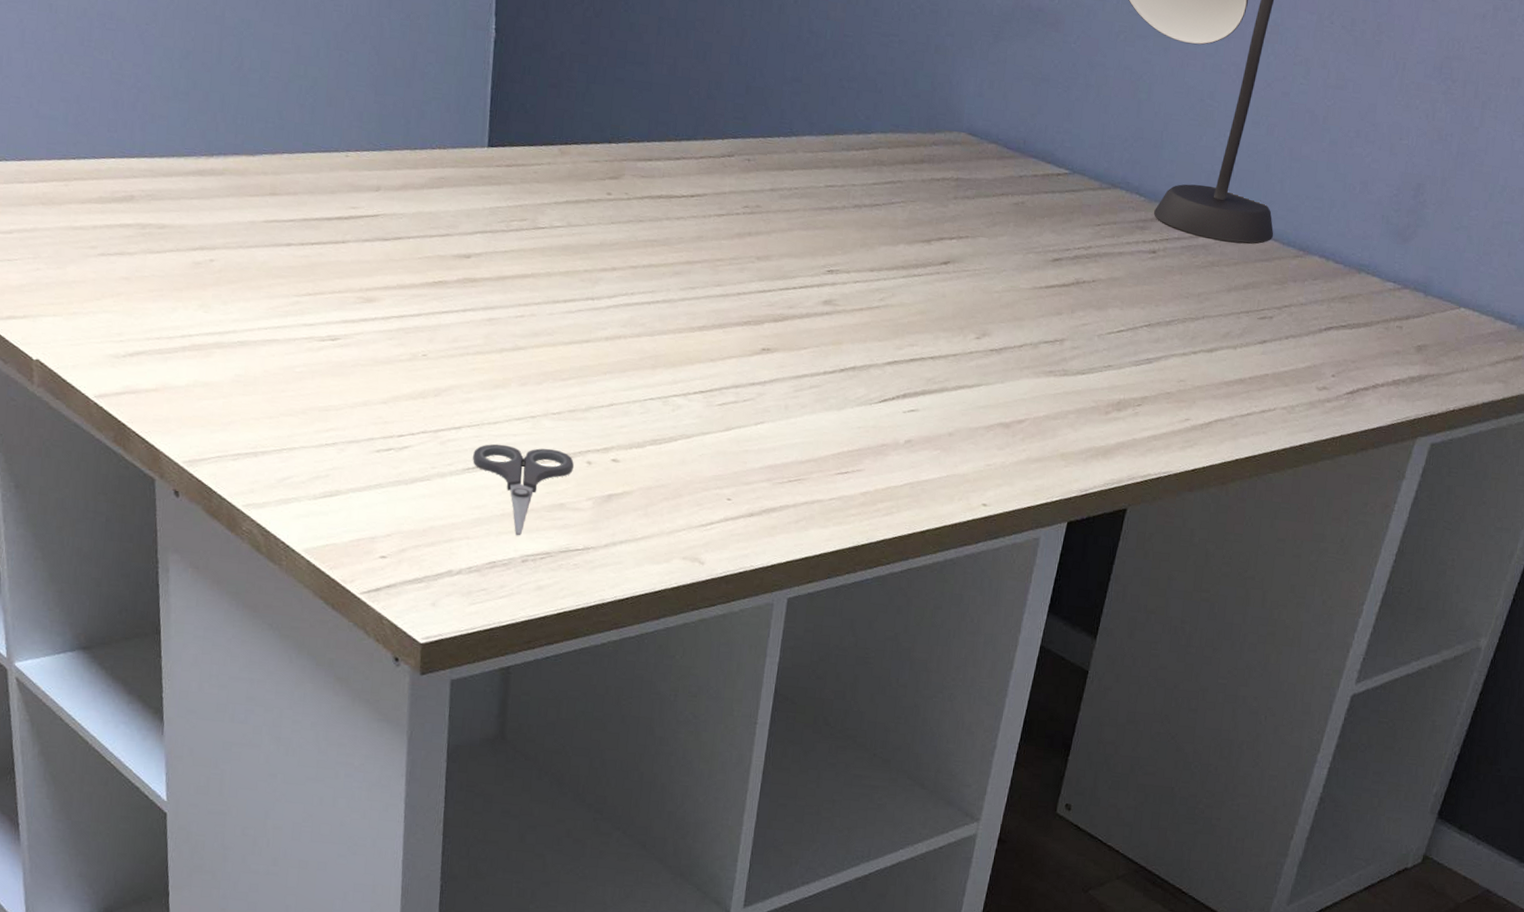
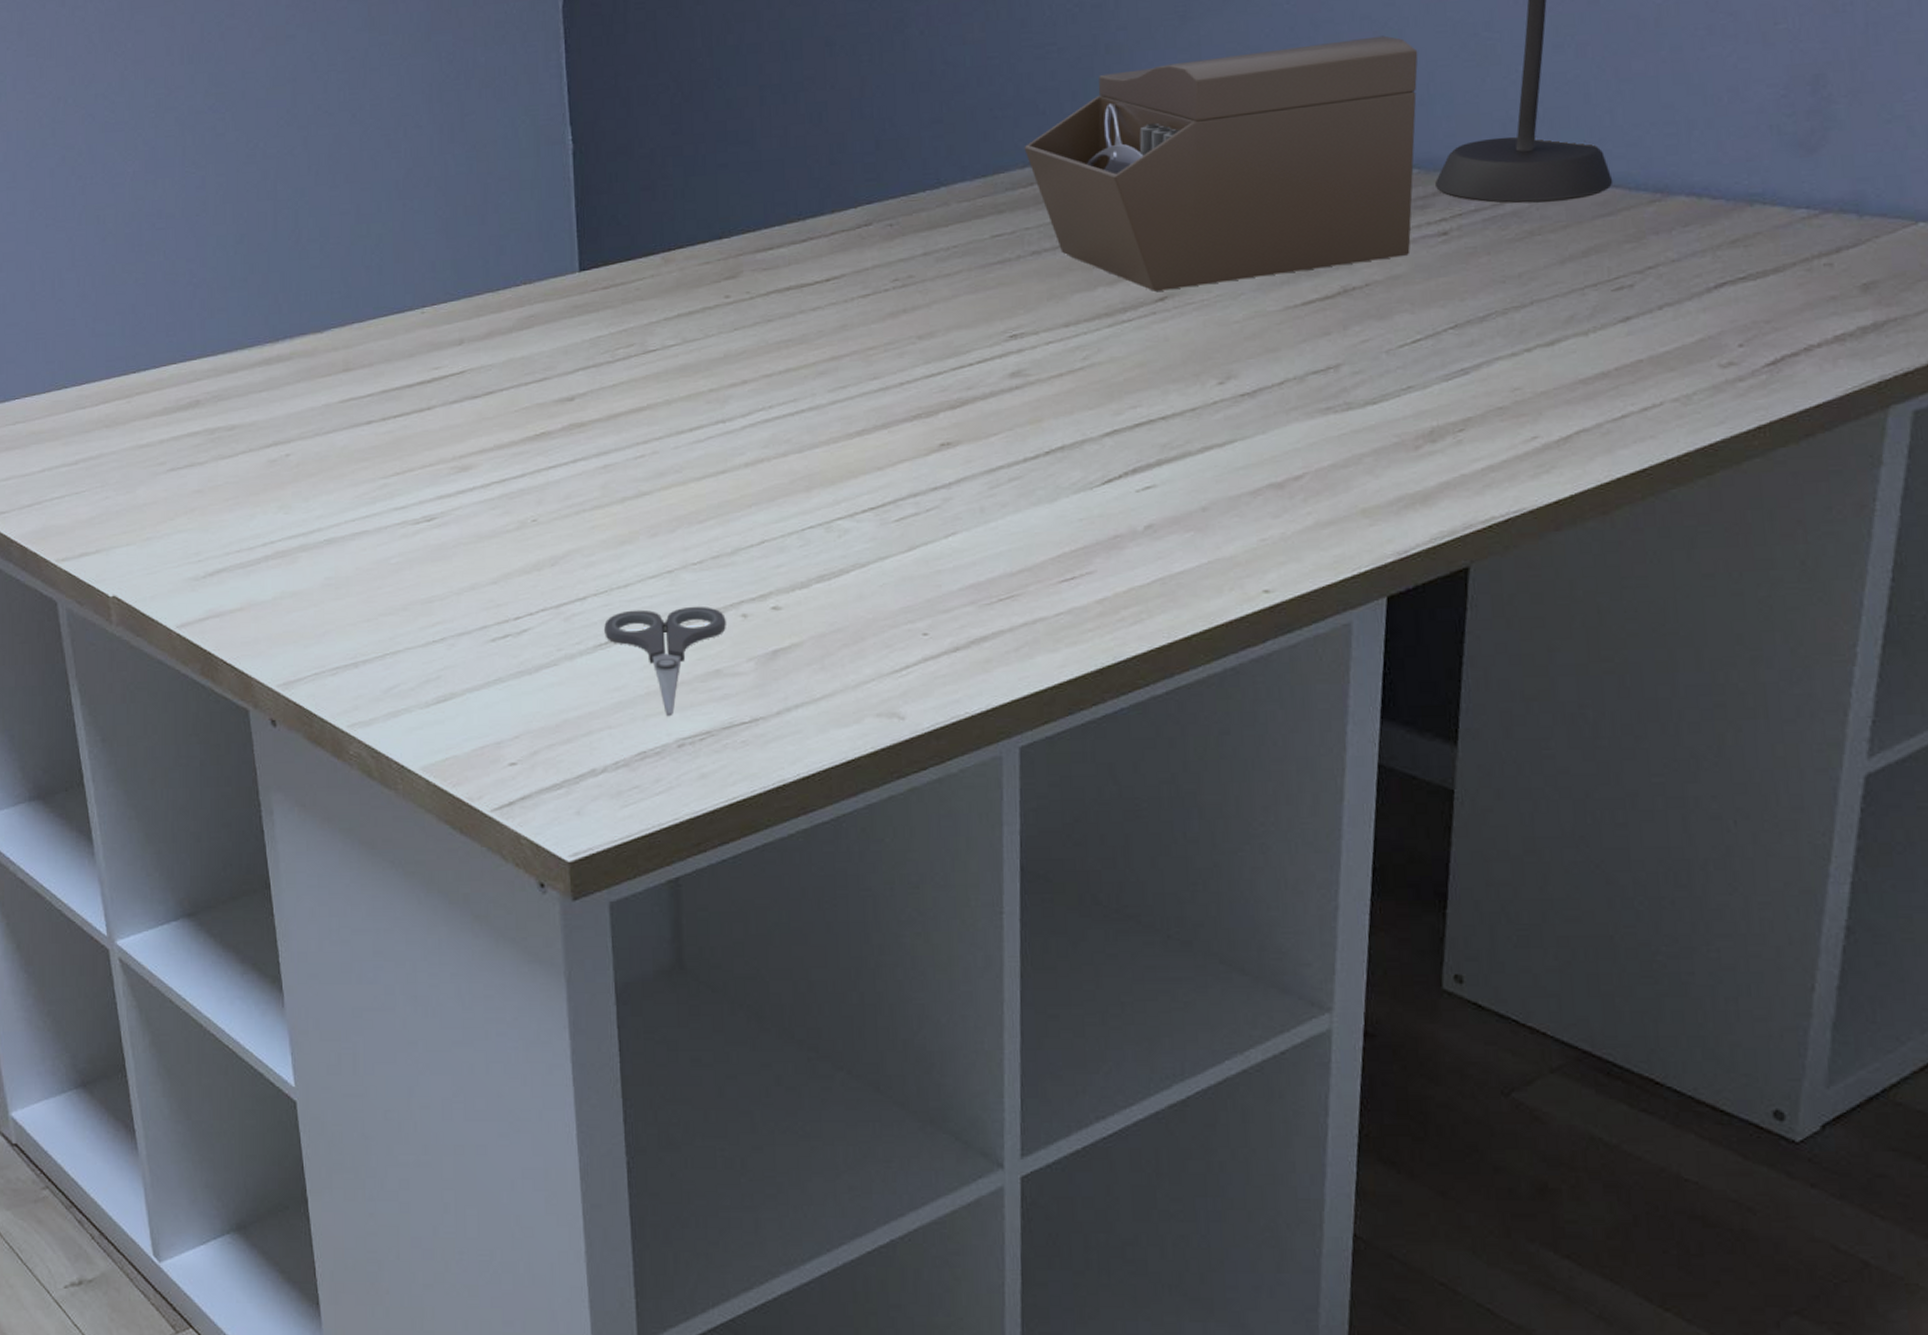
sewing box: none [861,69,1160,264] -> present [1024,35,1418,291]

